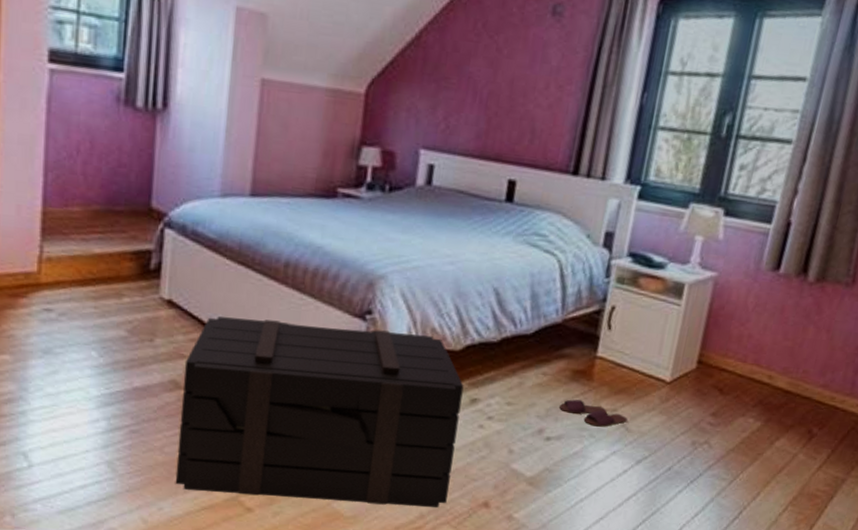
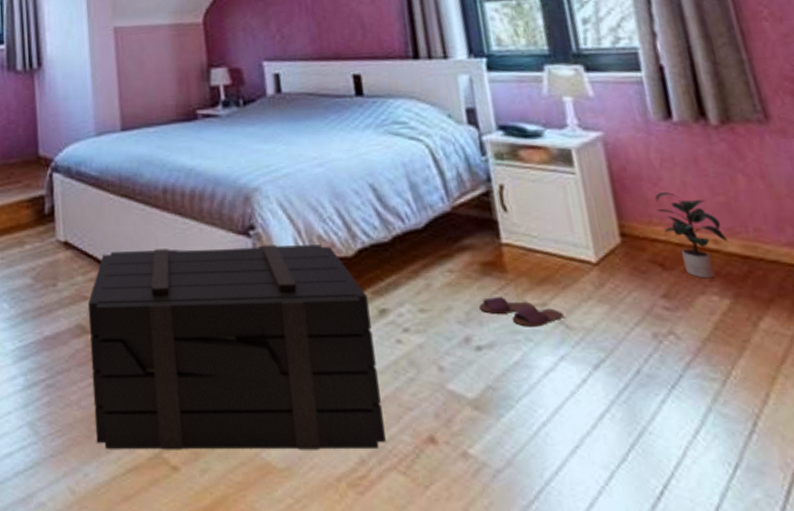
potted plant: none [733,332,780,405] -> present [655,192,728,279]

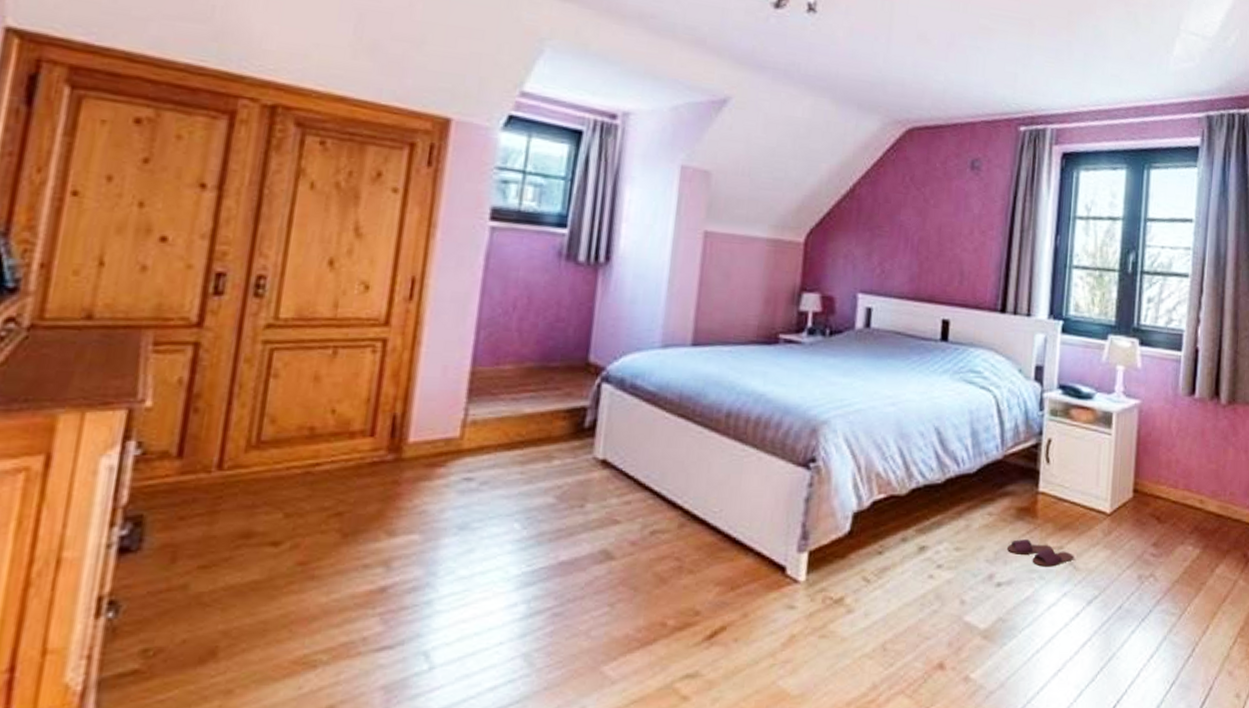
storage trunk: present [87,244,386,450] -> none [601,475,911,680]
potted plant: present [655,192,728,279] -> none [1165,457,1210,532]

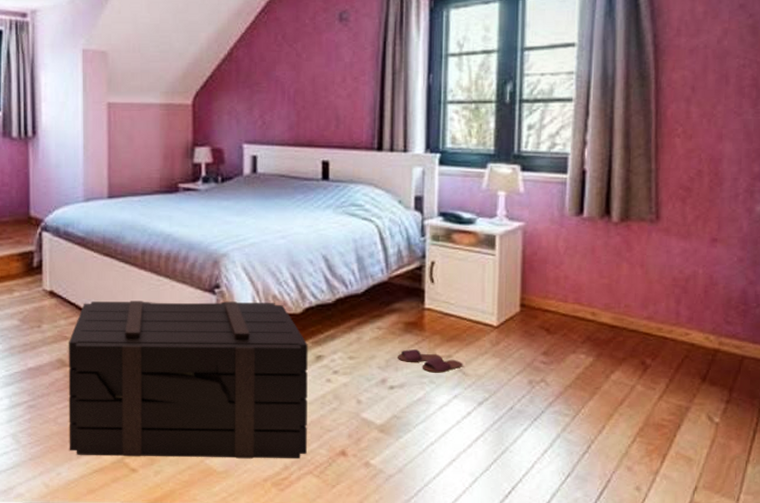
storage trunk: none [601,475,911,680] -> present [68,301,308,459]

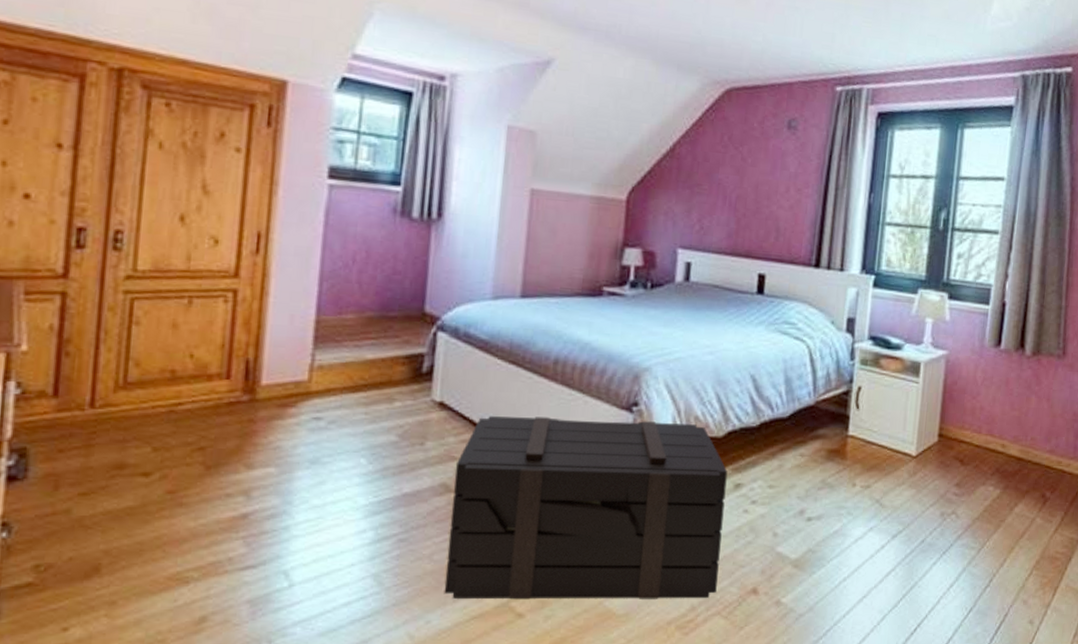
slippers: present [398,349,463,373] -> none [818,478,881,504]

